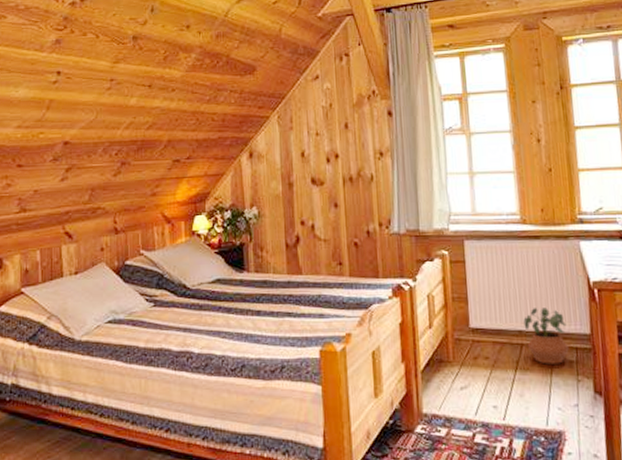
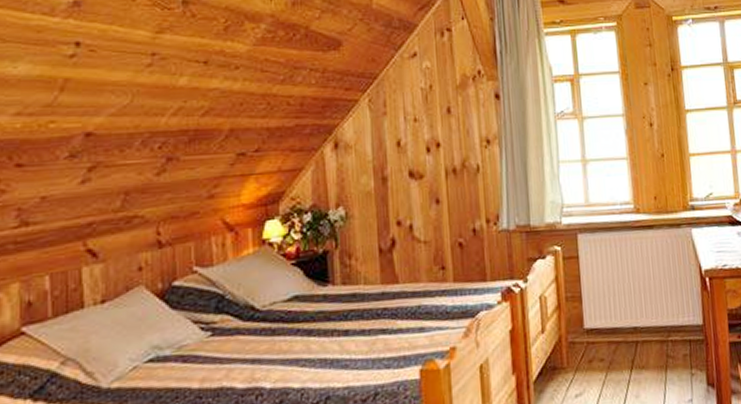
potted plant: present [523,308,569,365] -> none [638,301,683,361]

